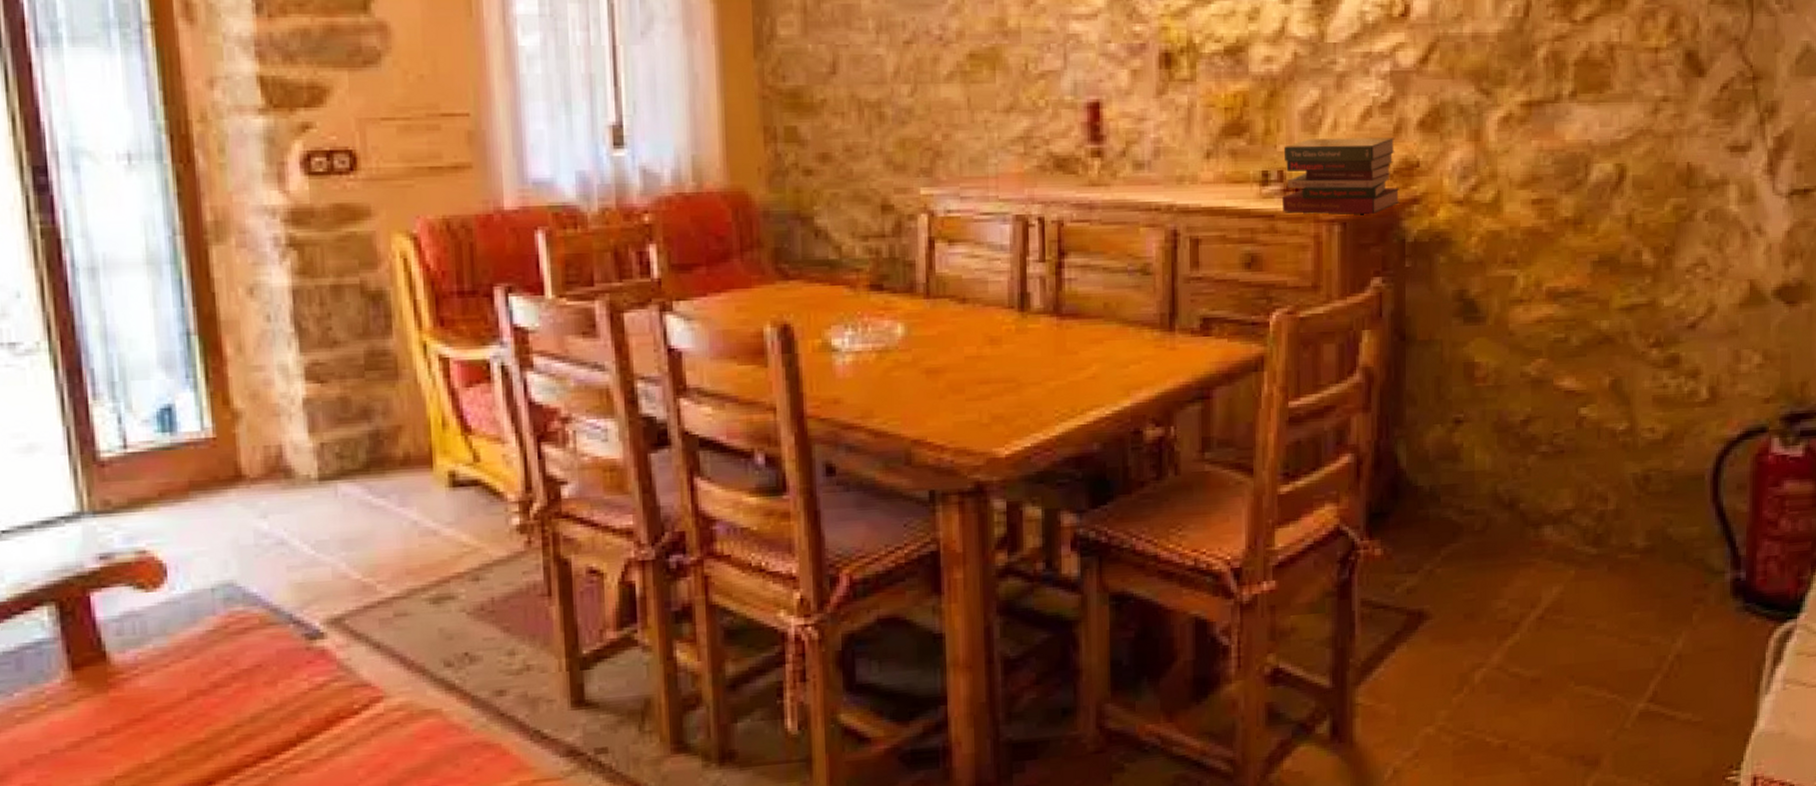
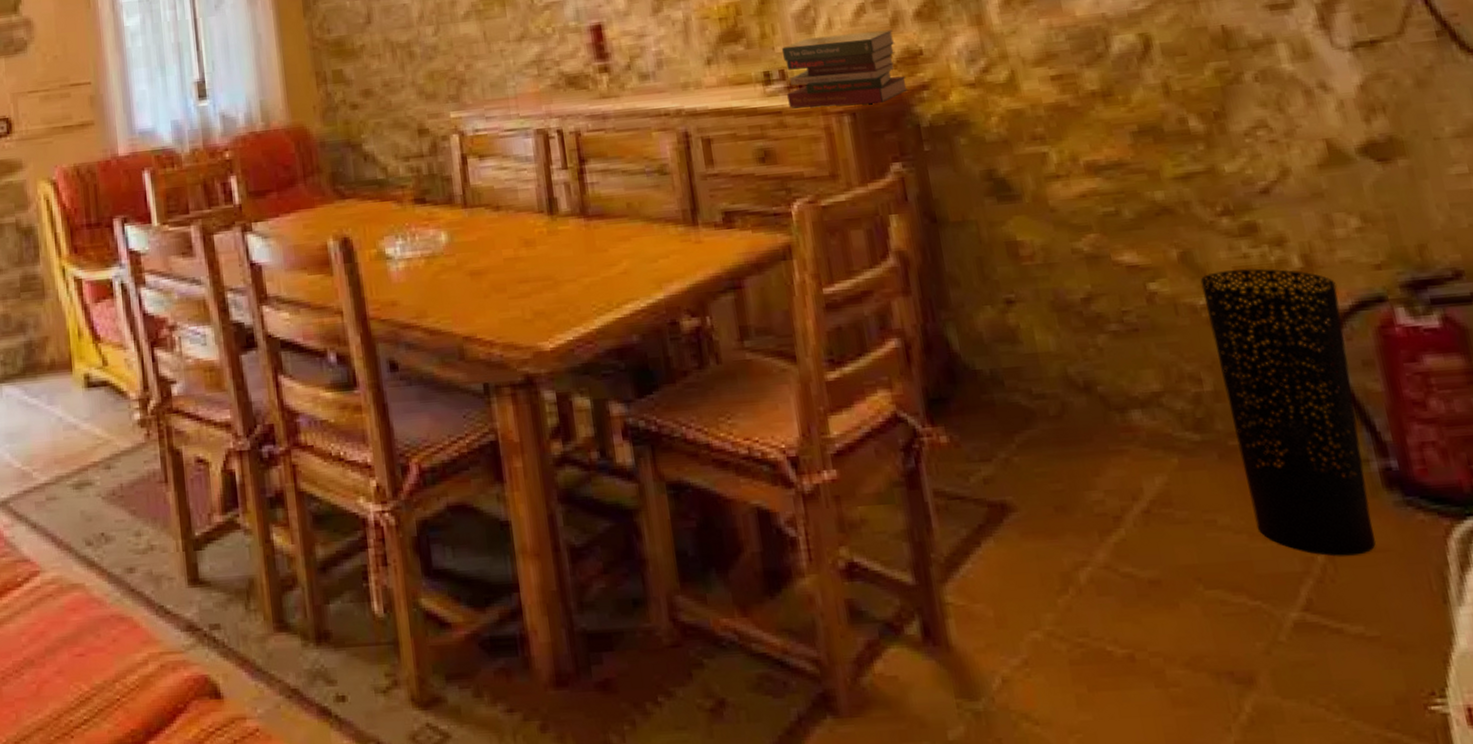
umbrella stand: none [1623,398,1731,655] -> present [1200,268,1376,556]

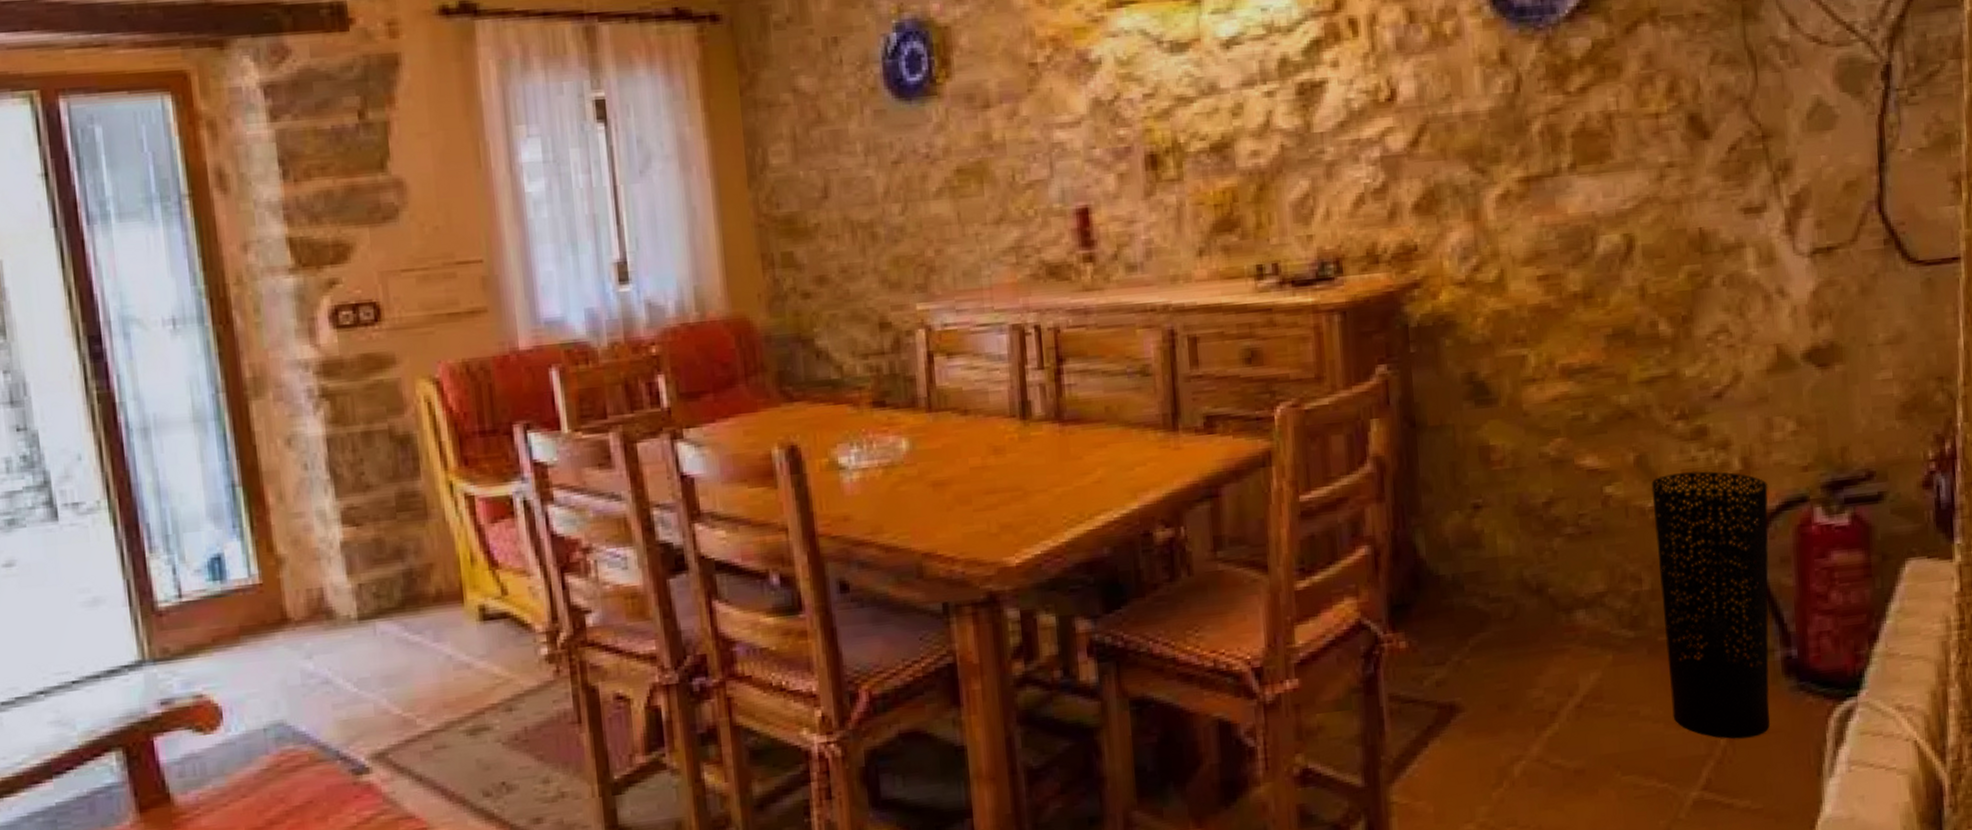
books: present [782,29,909,108] -> none [1277,223,1400,305]

